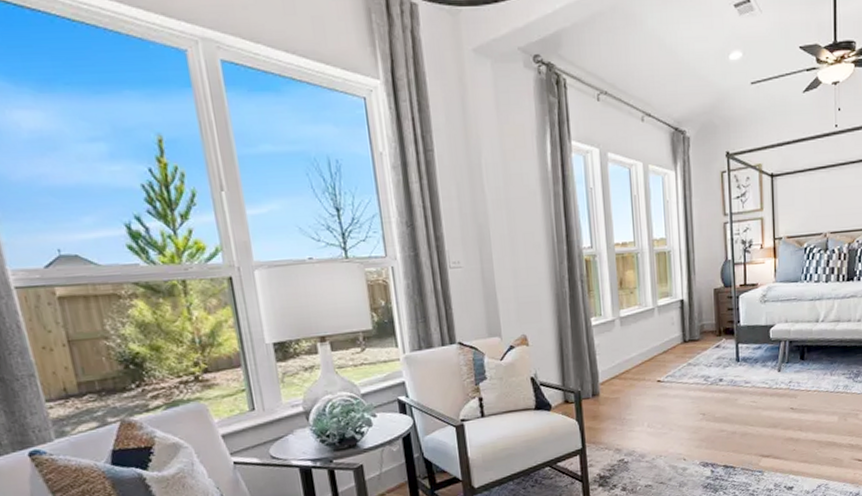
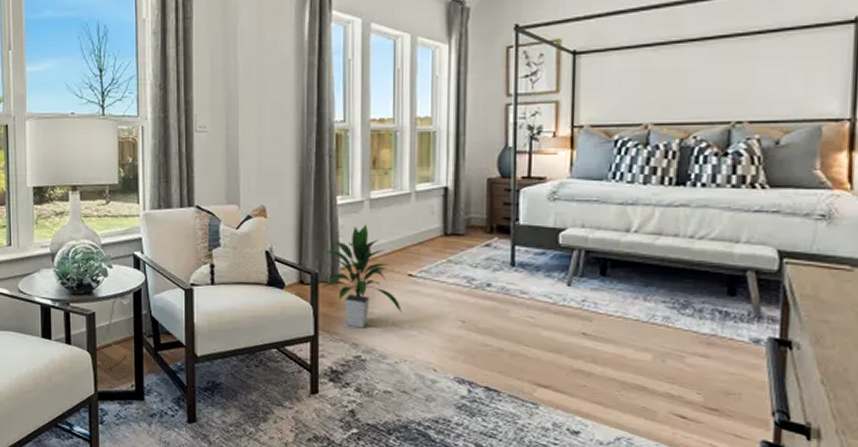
indoor plant: none [583,340,654,435] -> present [321,224,402,329]

